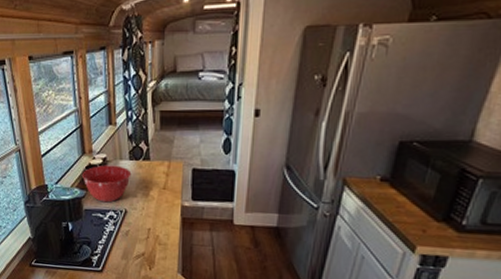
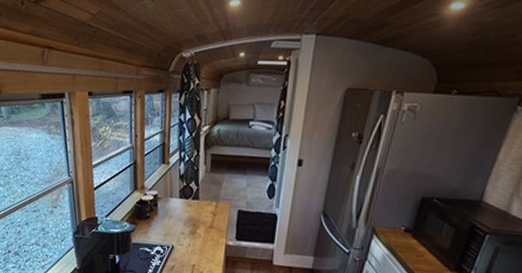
mixing bowl: present [82,165,132,203] -> none [133,201,181,238]

